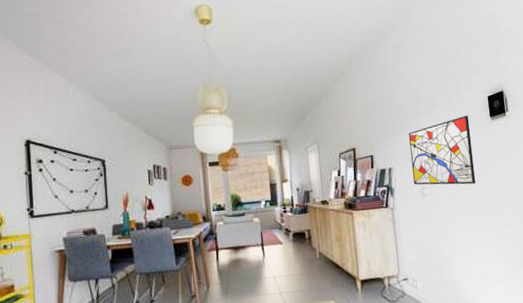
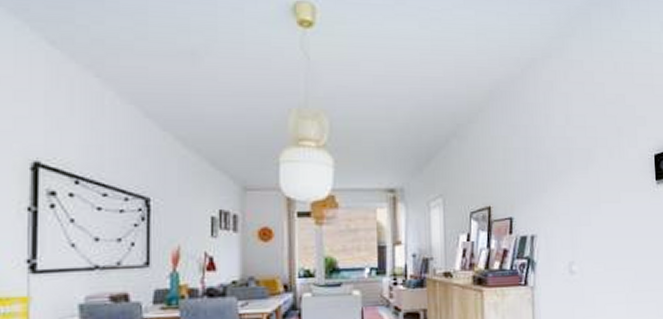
wall art: present [409,115,476,185] -> none [558,176,635,263]

